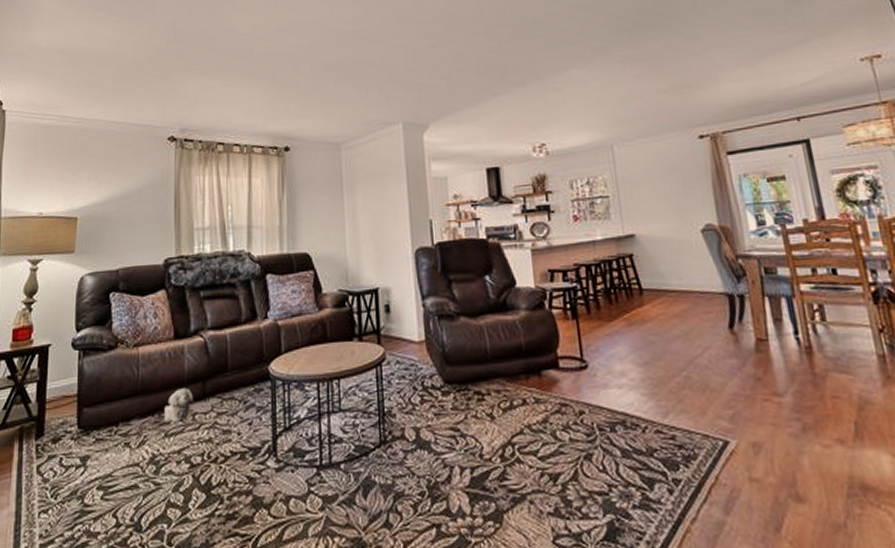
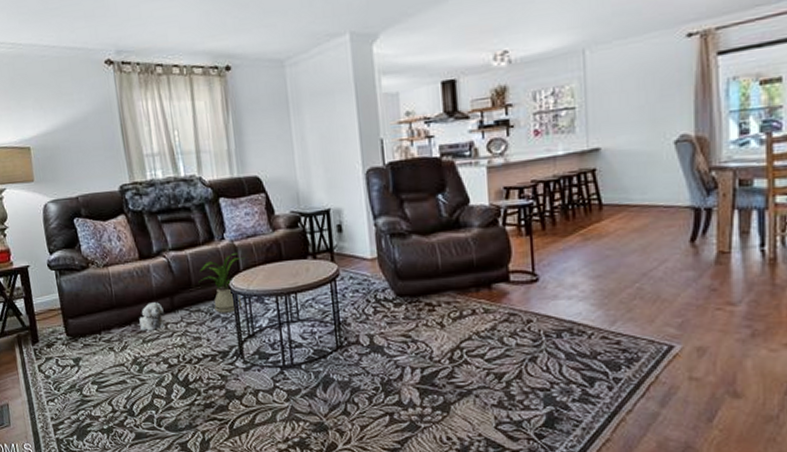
house plant: none [235,332,288,402] -> present [198,252,245,313]

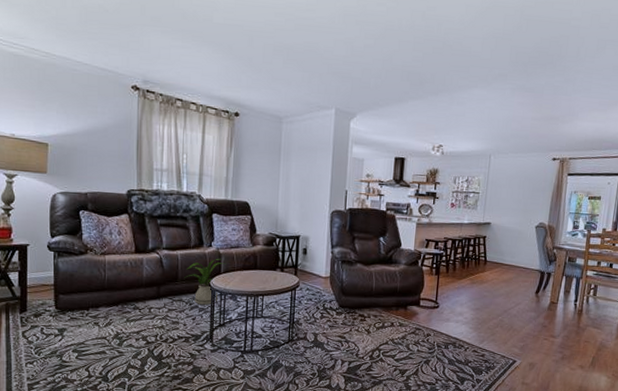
plush toy: present [139,302,166,331] -> none [126,289,151,312]

